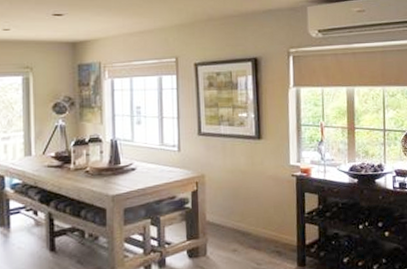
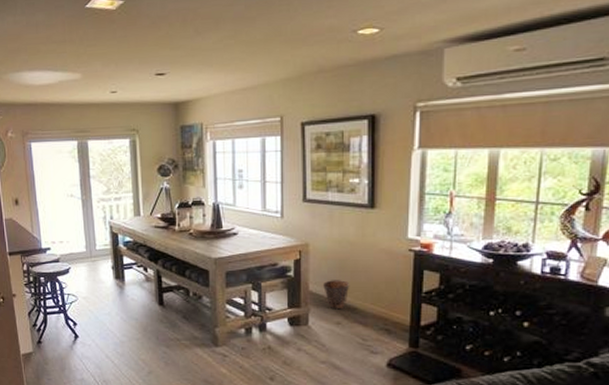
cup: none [219,207,244,237] -> present [323,280,350,310]

